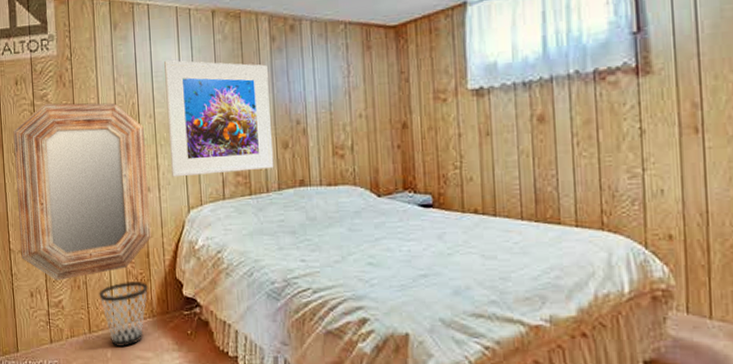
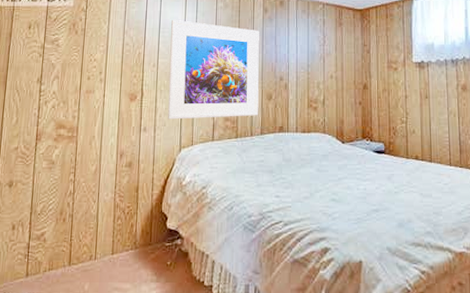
home mirror: present [13,102,151,281] -> none [8,48,147,213]
wastebasket: present [98,282,148,348] -> none [83,215,134,280]

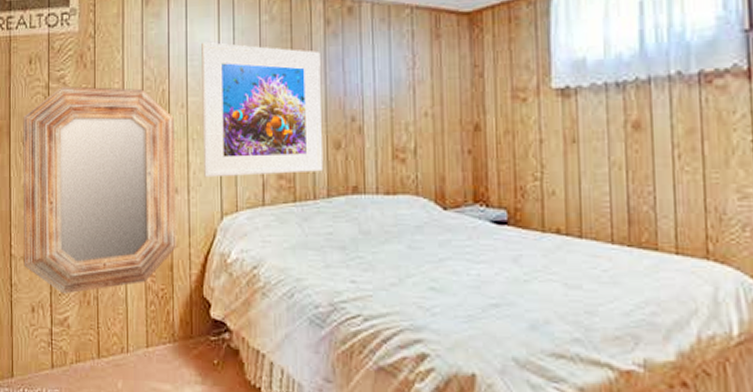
home mirror: none [8,48,147,213] -> present [23,86,176,294]

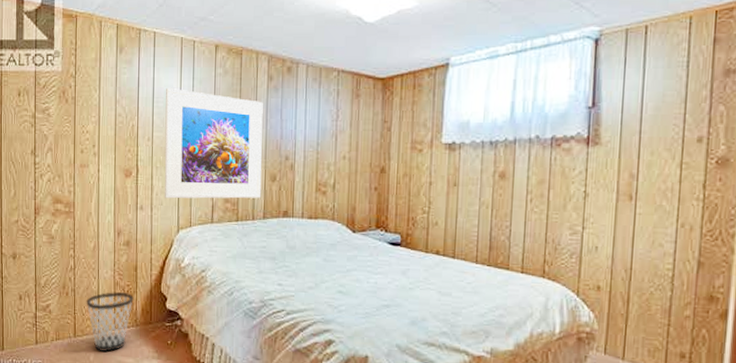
home mirror: present [23,86,176,294] -> none [12,117,142,287]
wastebasket: none [110,298,170,378] -> present [85,292,134,353]

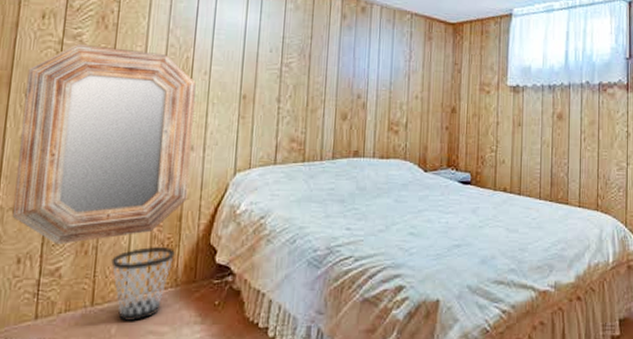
home mirror: none [12,117,142,287] -> present [12,44,196,245]
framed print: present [164,87,263,199] -> none [220,19,336,138]

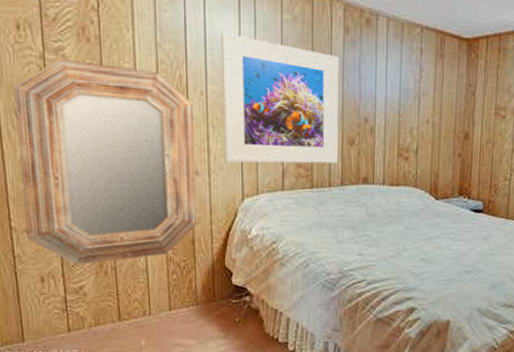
wastebasket: present [110,247,175,322] -> none [130,269,192,336]
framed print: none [220,19,336,138] -> present [221,32,339,164]

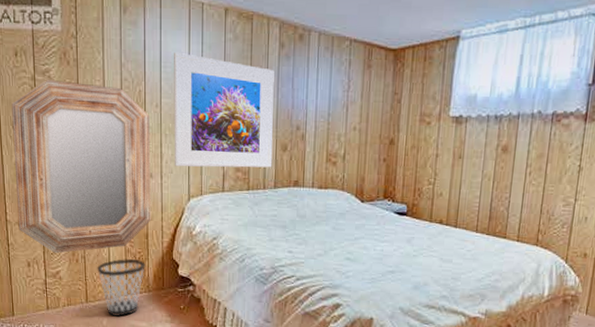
wastebasket: none [130,269,192,336] -> present [96,259,145,317]

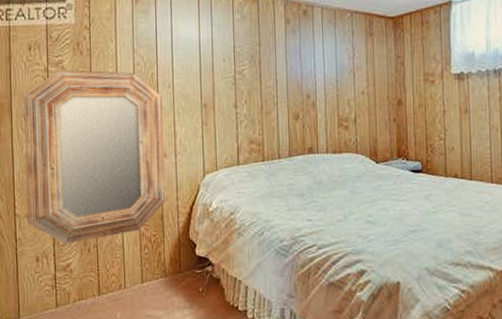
wastebasket: present [96,259,145,317] -> none [109,243,161,308]
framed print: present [174,51,275,168] -> none [185,34,286,144]

